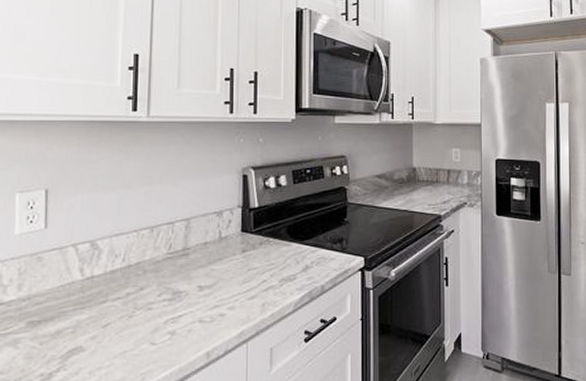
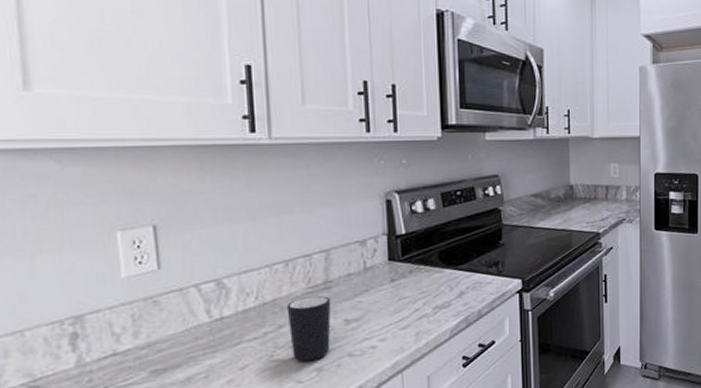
mug: none [148,261,188,324] -> present [286,295,331,362]

